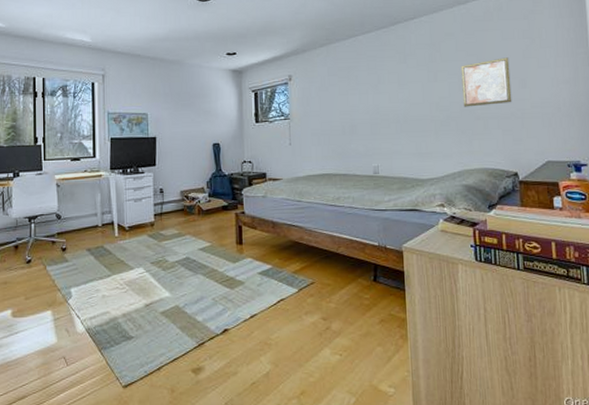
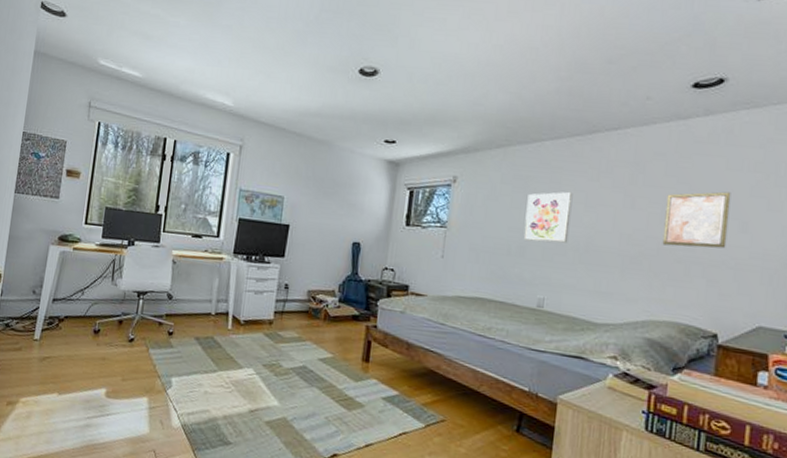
wall art: none [352,74,390,121] -> present [523,191,573,243]

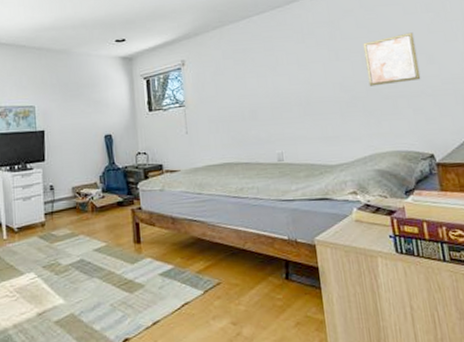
wall art: present [523,191,573,243] -> none [248,55,291,106]

